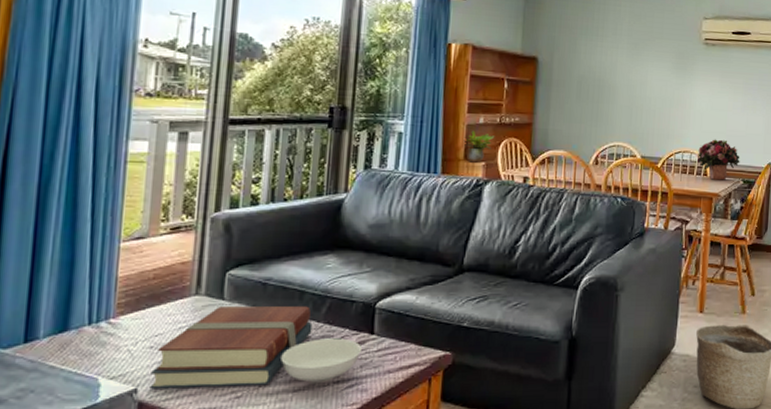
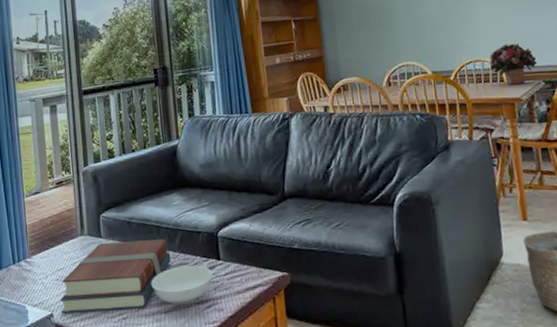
potted plant: present [463,130,494,163] -> none [265,71,291,100]

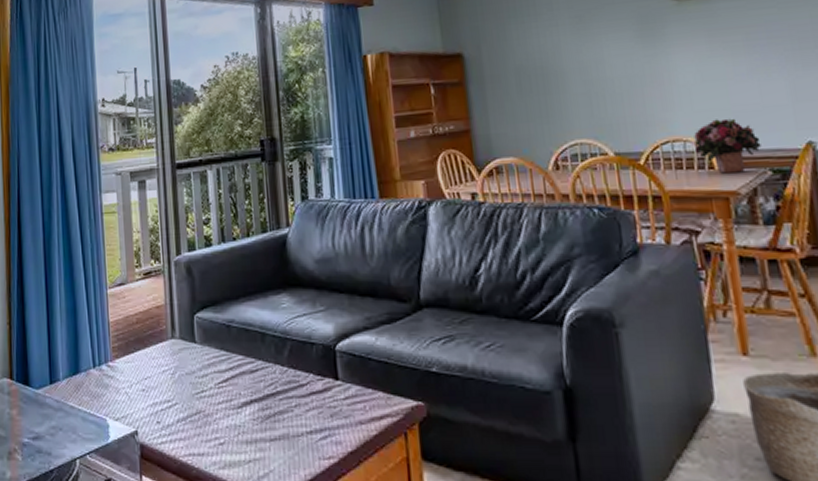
books: present [60,239,171,314] -> none [146,349,278,433]
bowl: present [151,265,213,306] -> none [253,384,329,434]

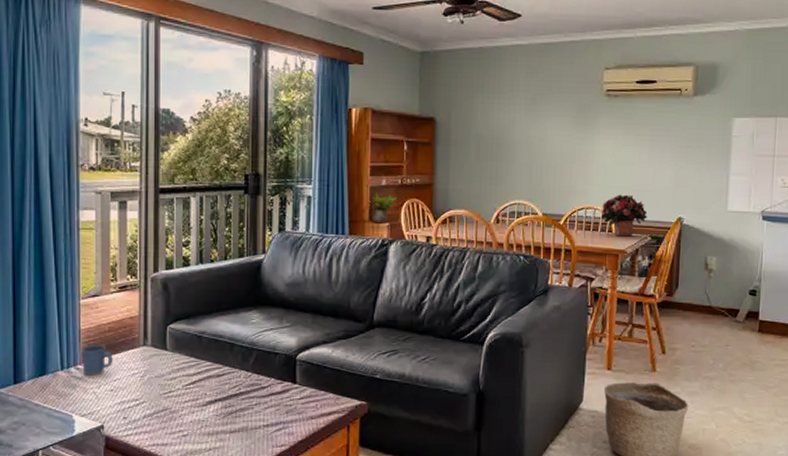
mug: none [112,339,143,374] -> present [82,345,113,376]
potted plant: none [397,146,429,182] -> present [368,192,396,224]

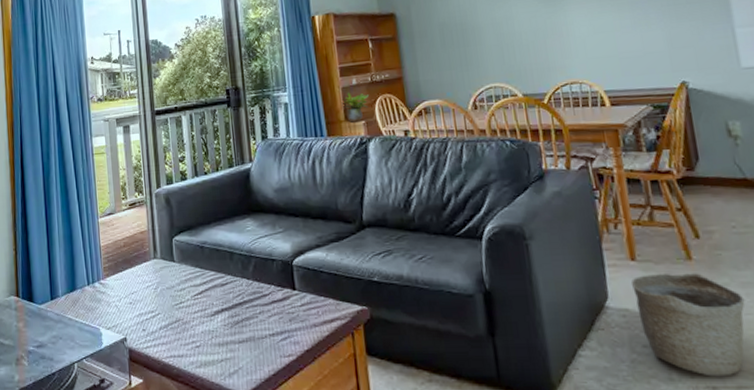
mug: present [82,345,113,376] -> none [103,260,130,290]
bouquet: present [600,194,647,237] -> none [588,63,644,110]

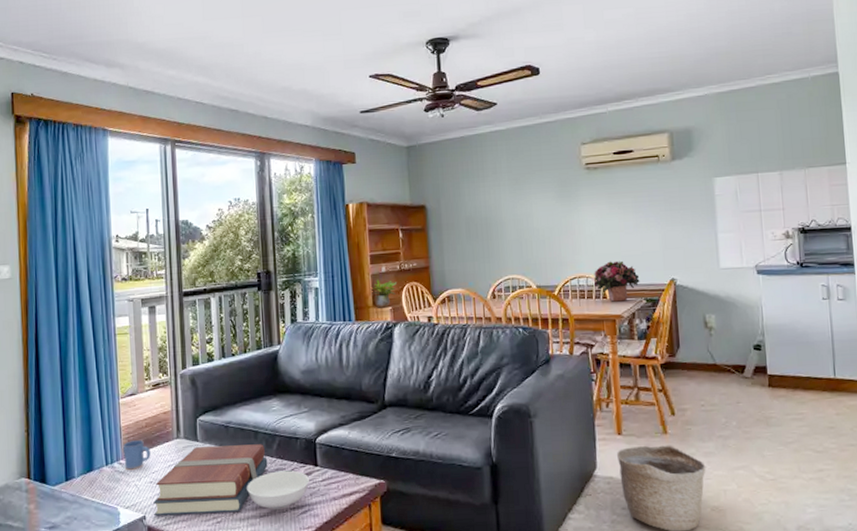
mug: none [103,260,130,290] -> present [123,440,151,470]
books: none [133,265,245,338] -> present [153,444,268,516]
bowl: none [224,294,288,336] -> present [247,470,309,511]
bouquet: none [588,63,644,110] -> present [593,260,640,302]

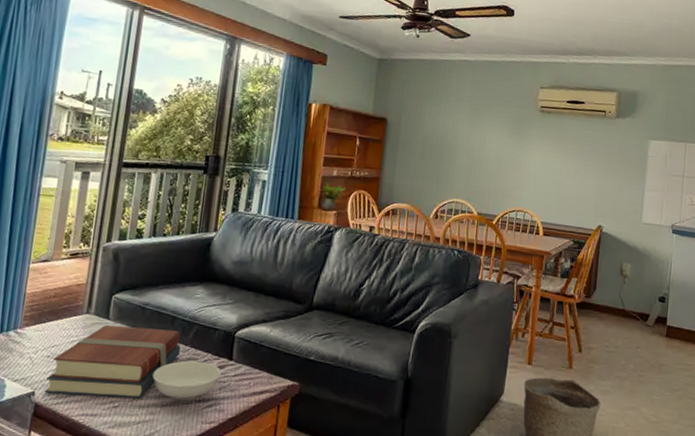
mug: present [123,440,151,470] -> none [21,309,55,341]
bouquet: present [593,260,640,302] -> none [529,200,571,240]

